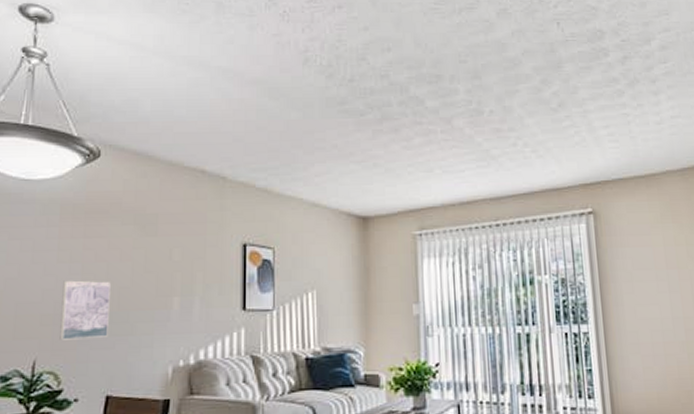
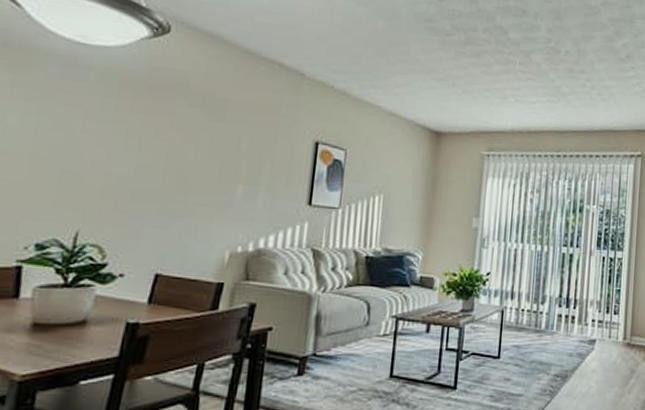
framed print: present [59,280,111,340] -> none [108,154,170,216]

